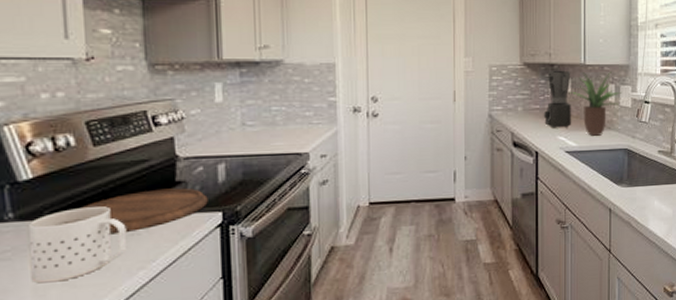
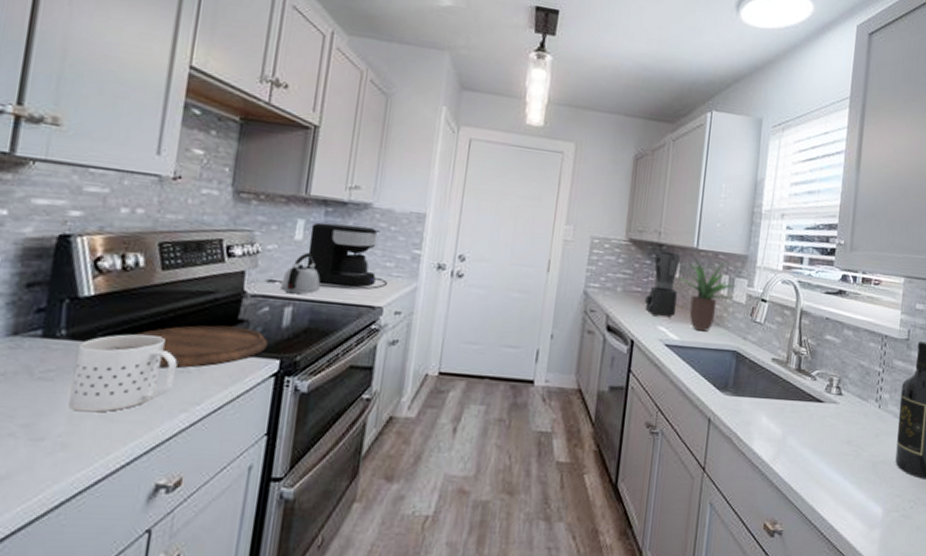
coffee maker: none [193,83,309,145] -> present [263,222,387,290]
kettle: none [209,113,249,152] -> present [279,253,321,295]

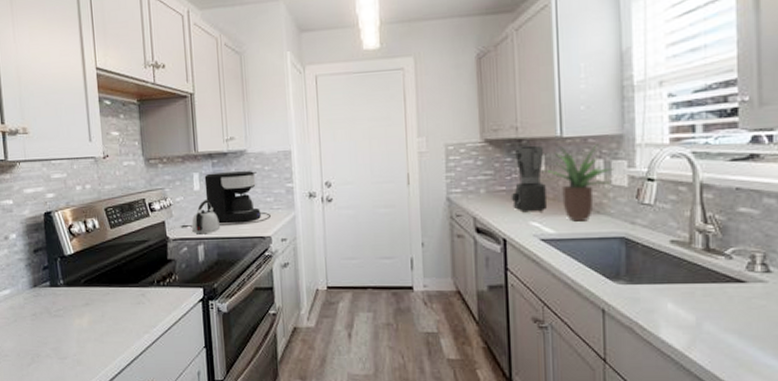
mug: present [68,334,178,413] -> none [72,278,136,337]
cutting board: present [136,325,268,368] -> none [105,265,192,301]

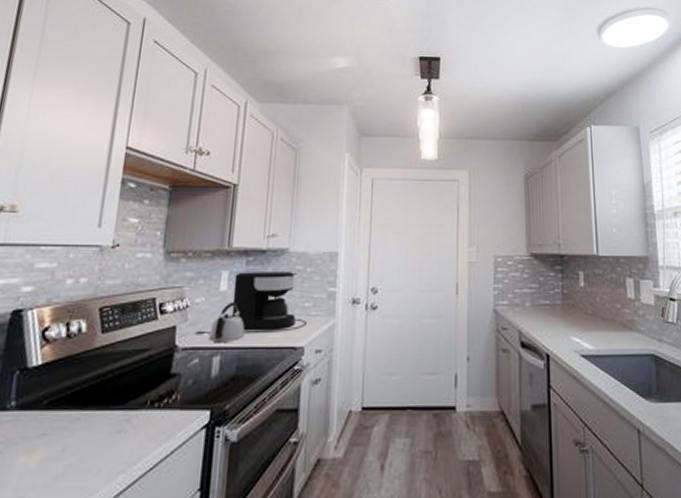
blender: present [511,145,548,213] -> none [554,261,587,328]
potted plant: present [543,143,615,222] -> none [583,263,643,338]

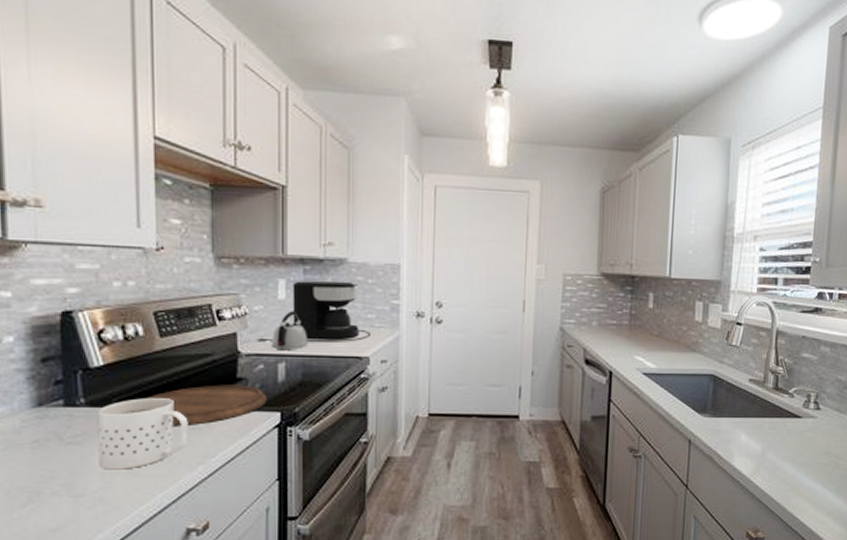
mug: none [15,398,116,483] -> present [97,398,189,470]
cutting board: none [78,381,199,429] -> present [147,384,267,425]

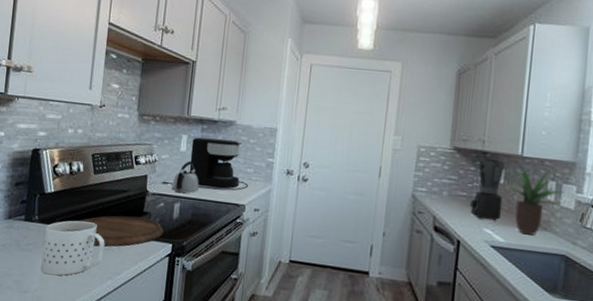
blender: none [620,282,654,347] -> present [469,158,506,221]
potted plant: none [651,286,711,358] -> present [502,164,565,236]

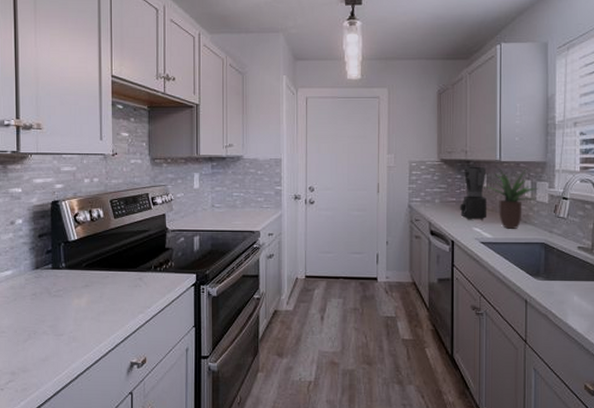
mug: present [40,220,105,276] -> none [73,263,133,316]
cutting board: present [79,215,164,247] -> none [105,253,187,284]
coffee maker: present [160,137,248,191] -> none [178,174,260,221]
kettle: present [170,161,200,194] -> none [189,197,216,227]

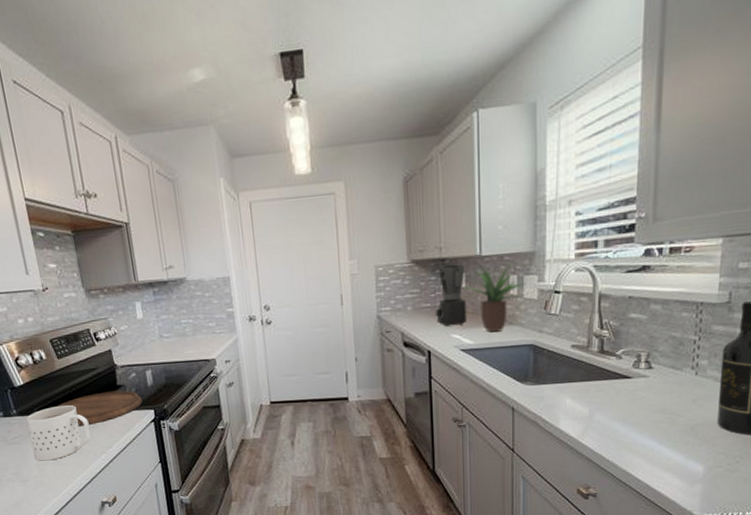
mug: none [73,263,133,316] -> present [27,405,92,461]
cutting board: none [105,253,187,284] -> present [57,390,143,425]

